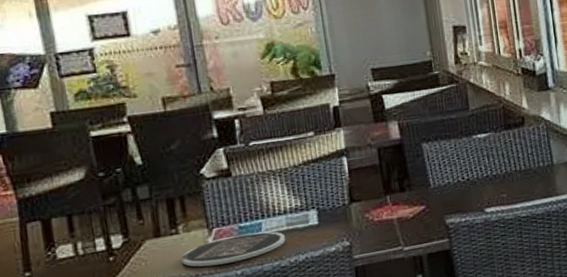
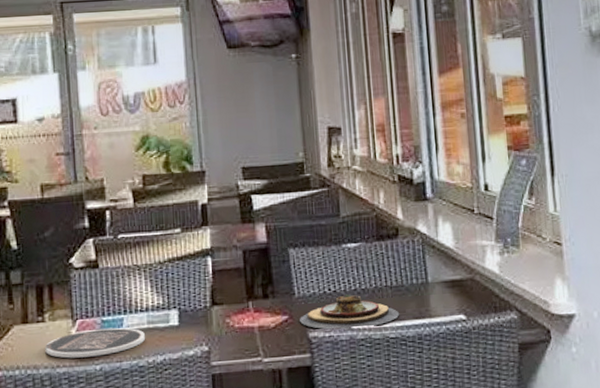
plate: none [436,181,529,215] -> present [300,294,400,330]

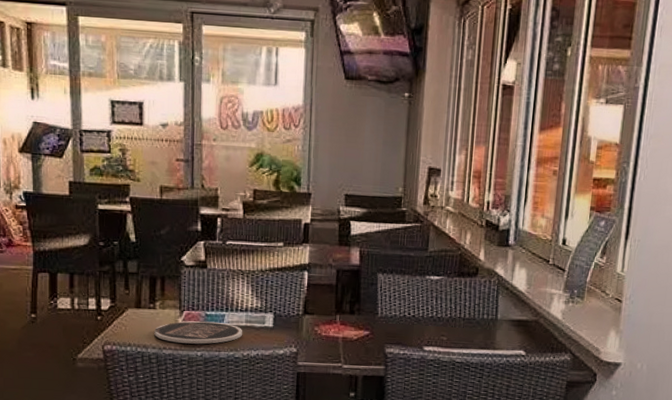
plate: present [300,294,400,330] -> none [379,320,468,351]

